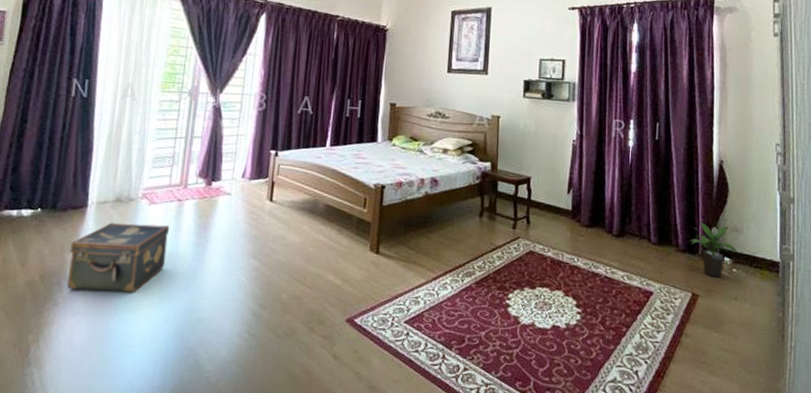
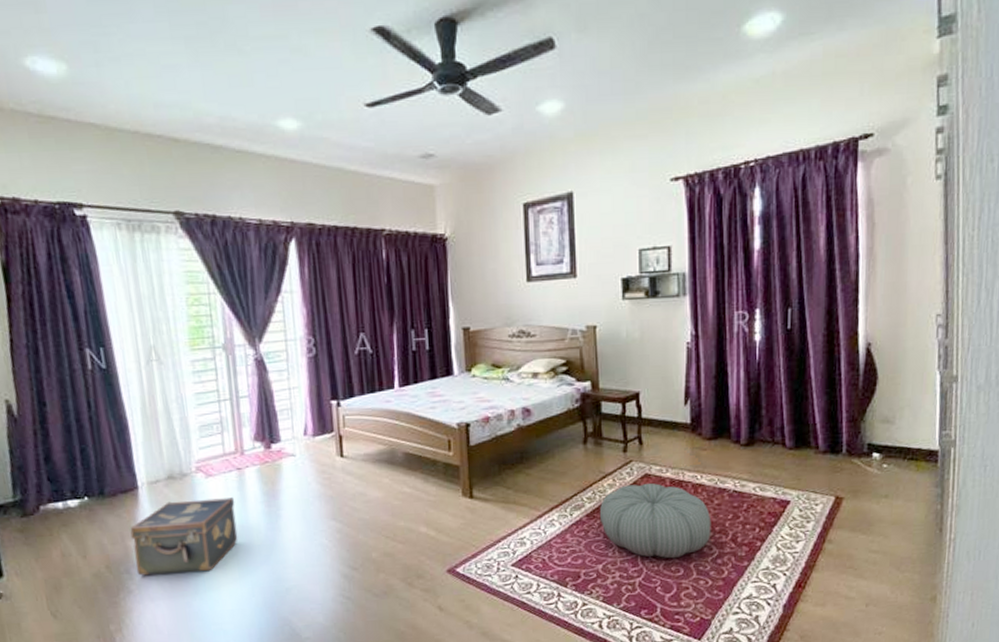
pouf: none [487,259,584,334] -> present [599,482,711,559]
potted plant: present [688,222,739,277] -> none [830,417,890,476]

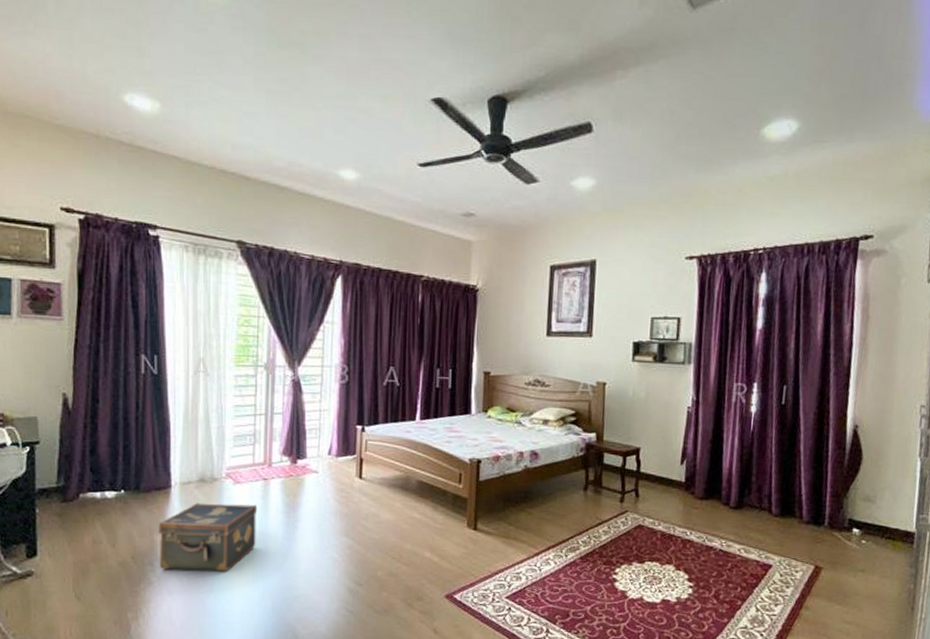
pouf: present [599,482,711,559] -> none [592,533,697,608]

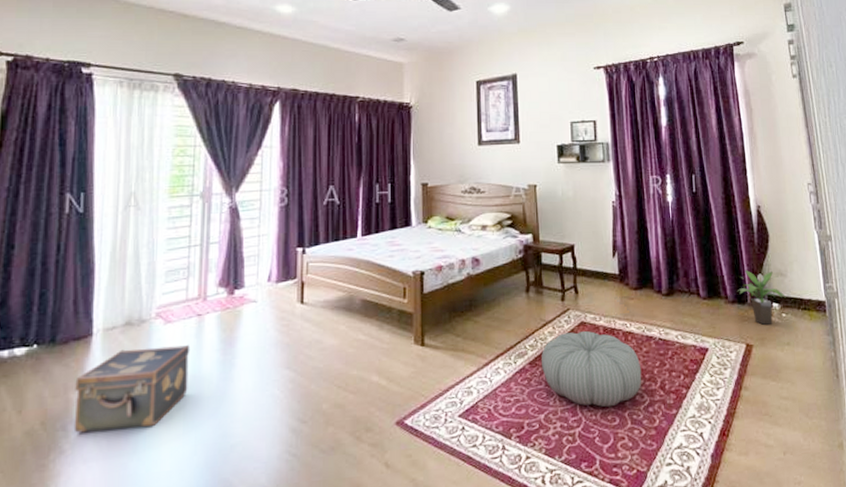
pouf: none [592,533,697,608] -> present [541,330,642,408]
potted plant: none [814,492,870,549] -> present [737,270,786,325]

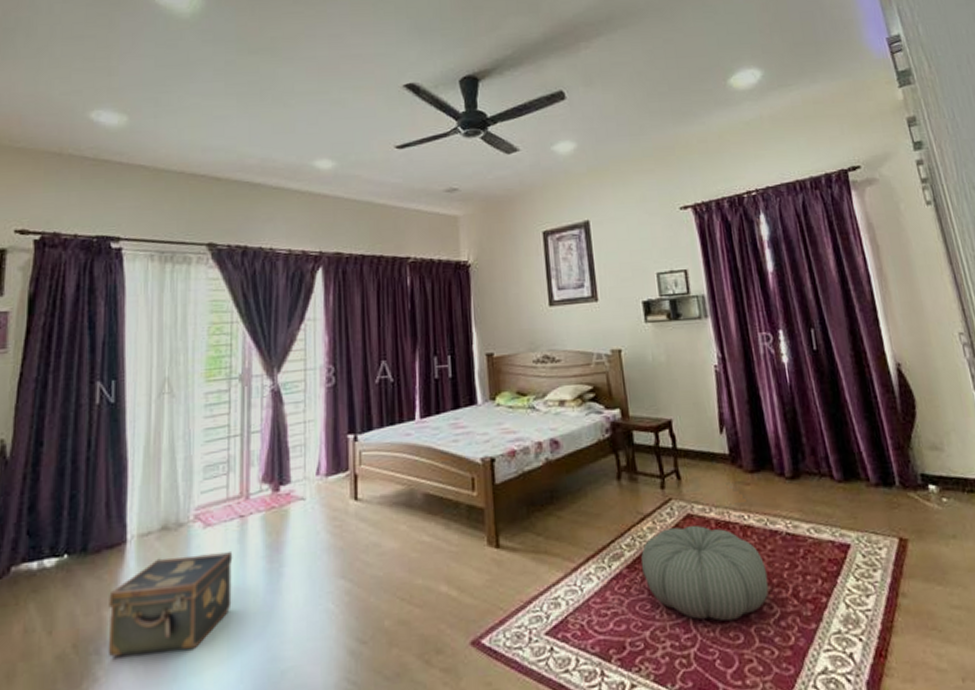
potted plant: present [737,270,786,325] -> none [880,444,945,513]

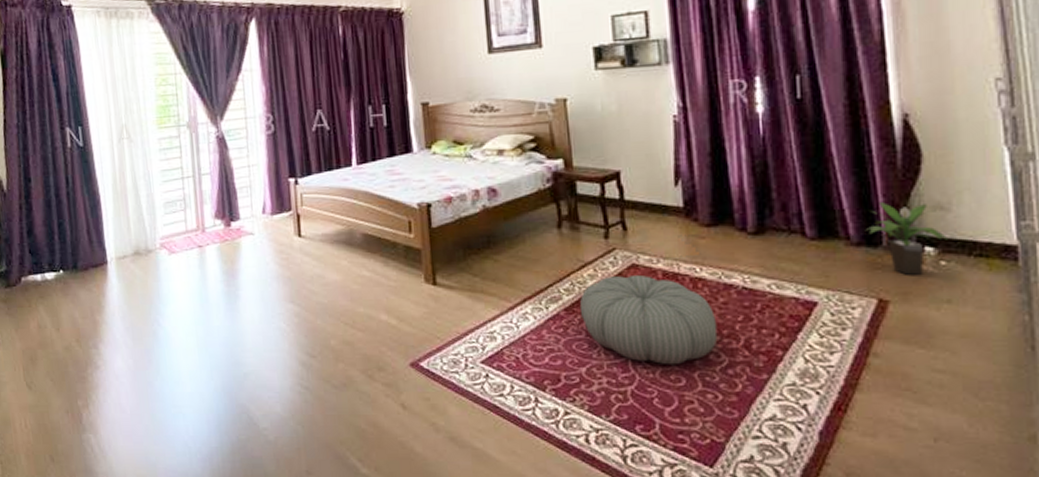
suitcase: present [108,552,233,658] -> none [99,275,198,352]
potted plant: none [880,444,945,513] -> present [865,202,947,275]

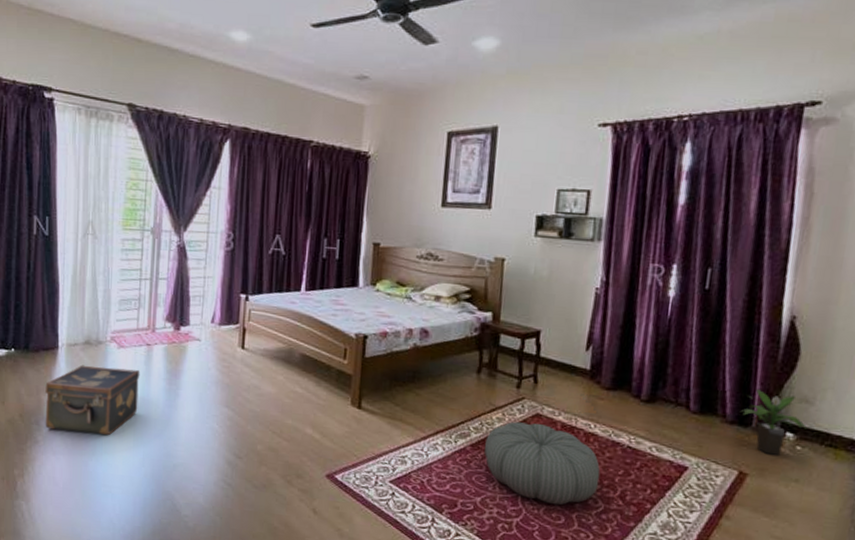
suitcase: none [99,275,198,352] -> present [45,365,140,435]

